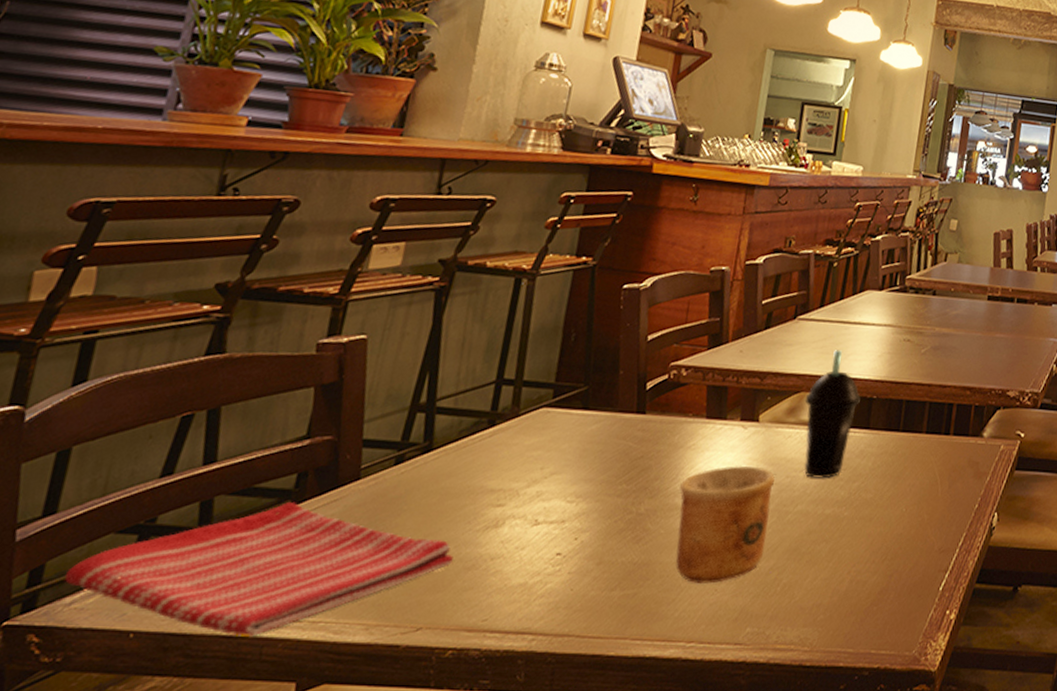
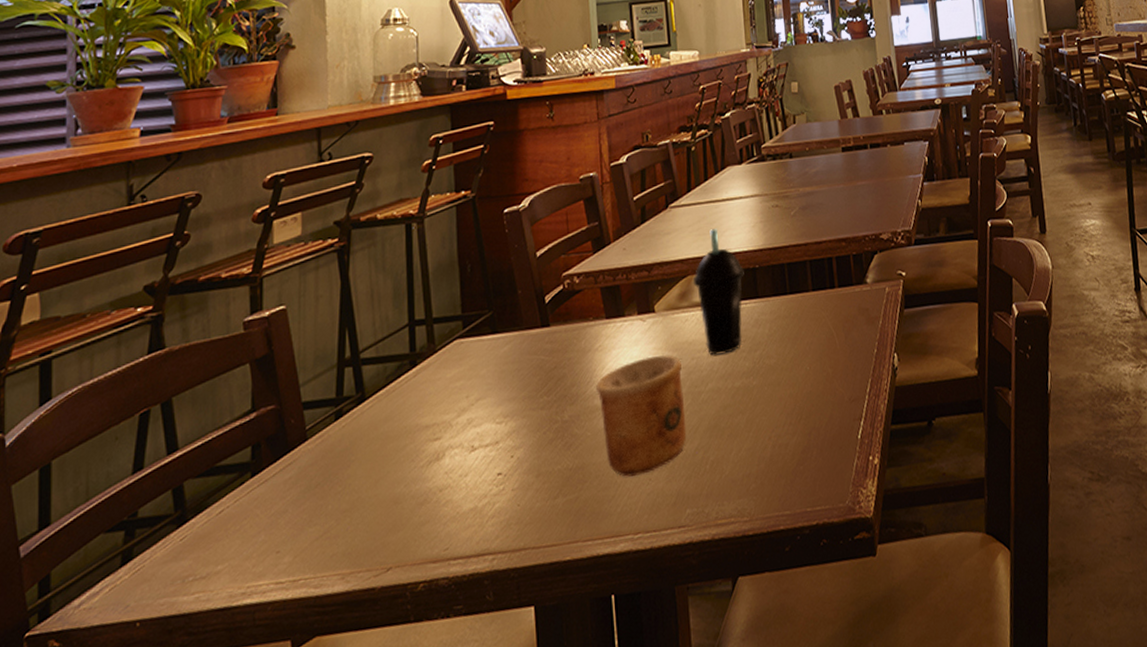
dish towel: present [64,501,454,637] -> none [69,473,407,607]

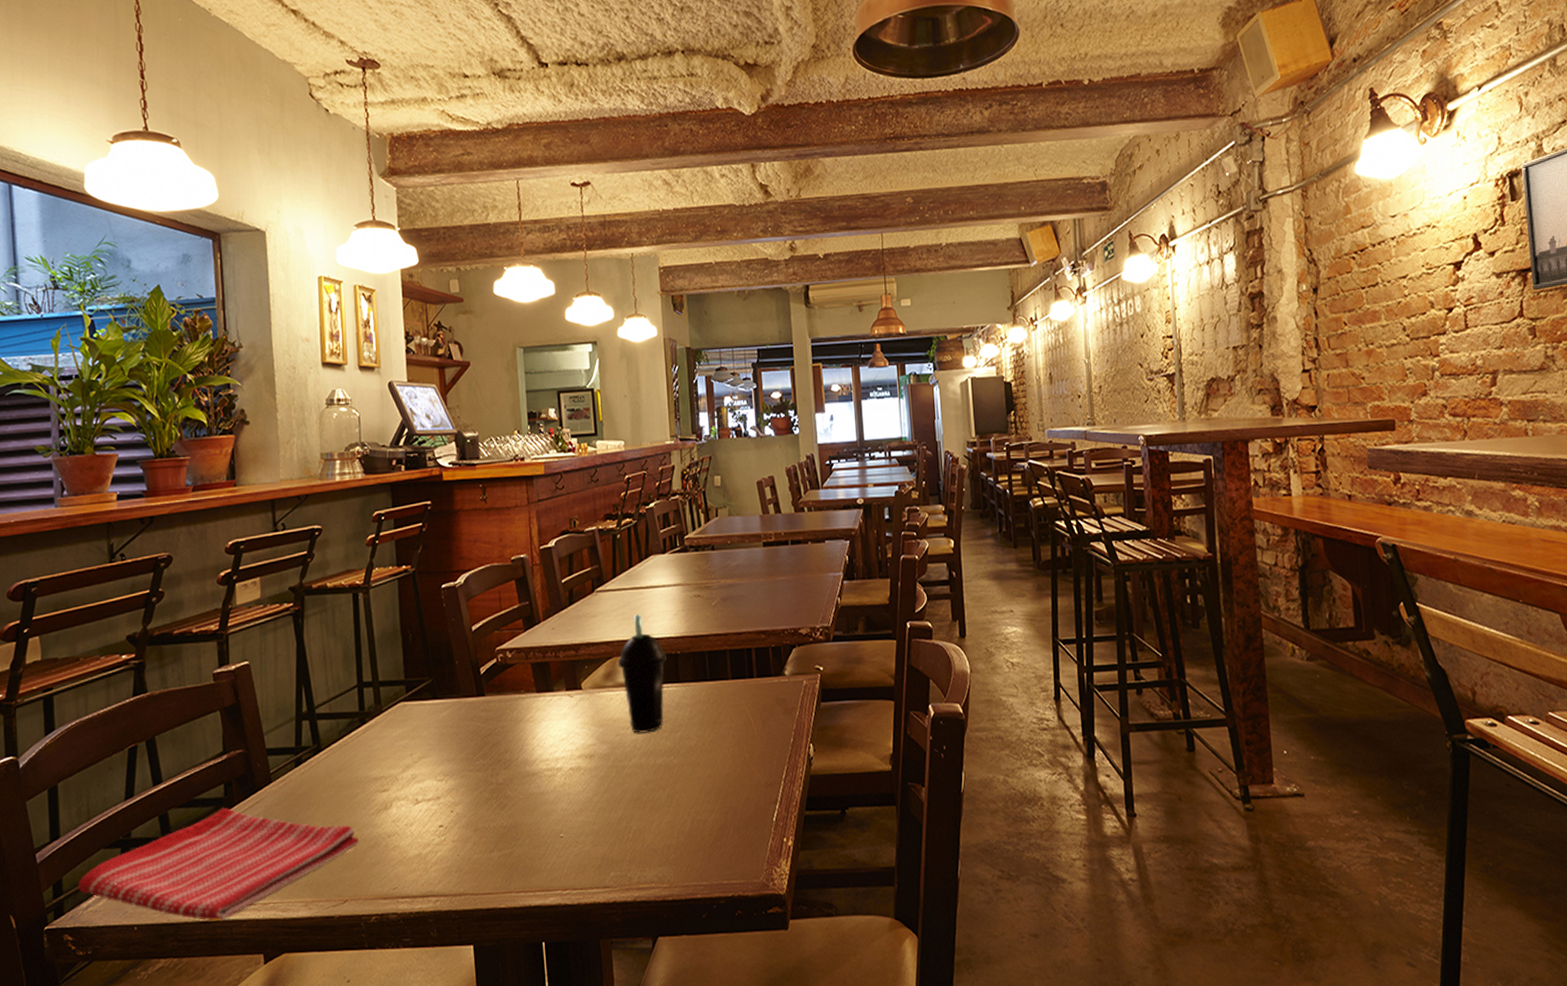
dish towel: none [69,473,407,607] -> present [77,807,360,921]
cup: present [596,355,687,477] -> none [528,730,611,839]

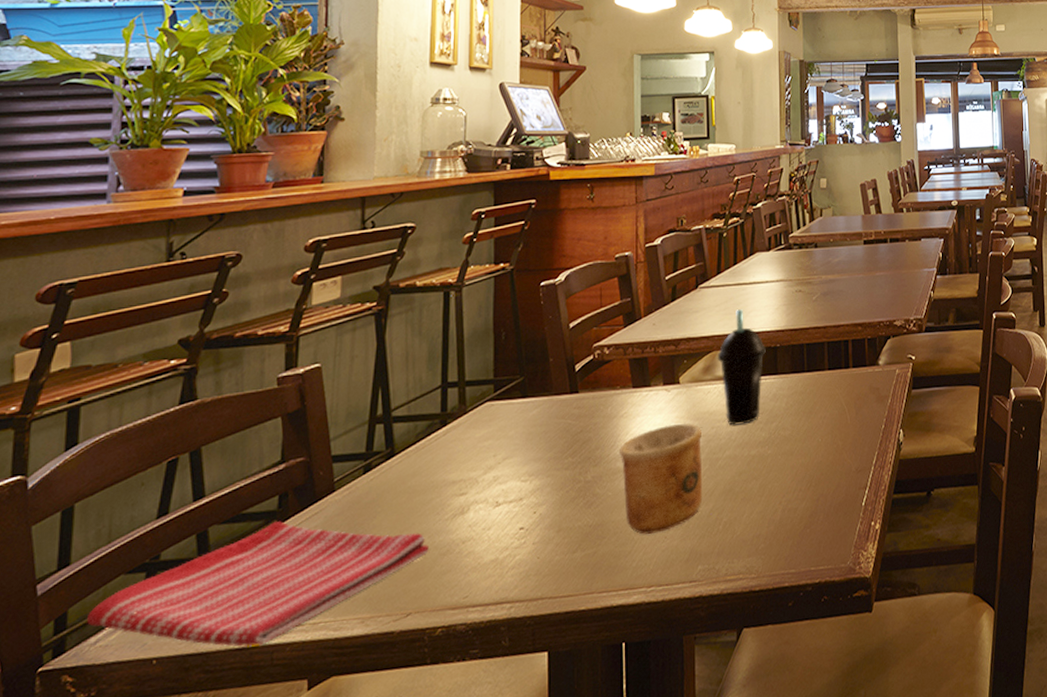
cup: none [528,730,611,839] -> present [619,423,703,535]

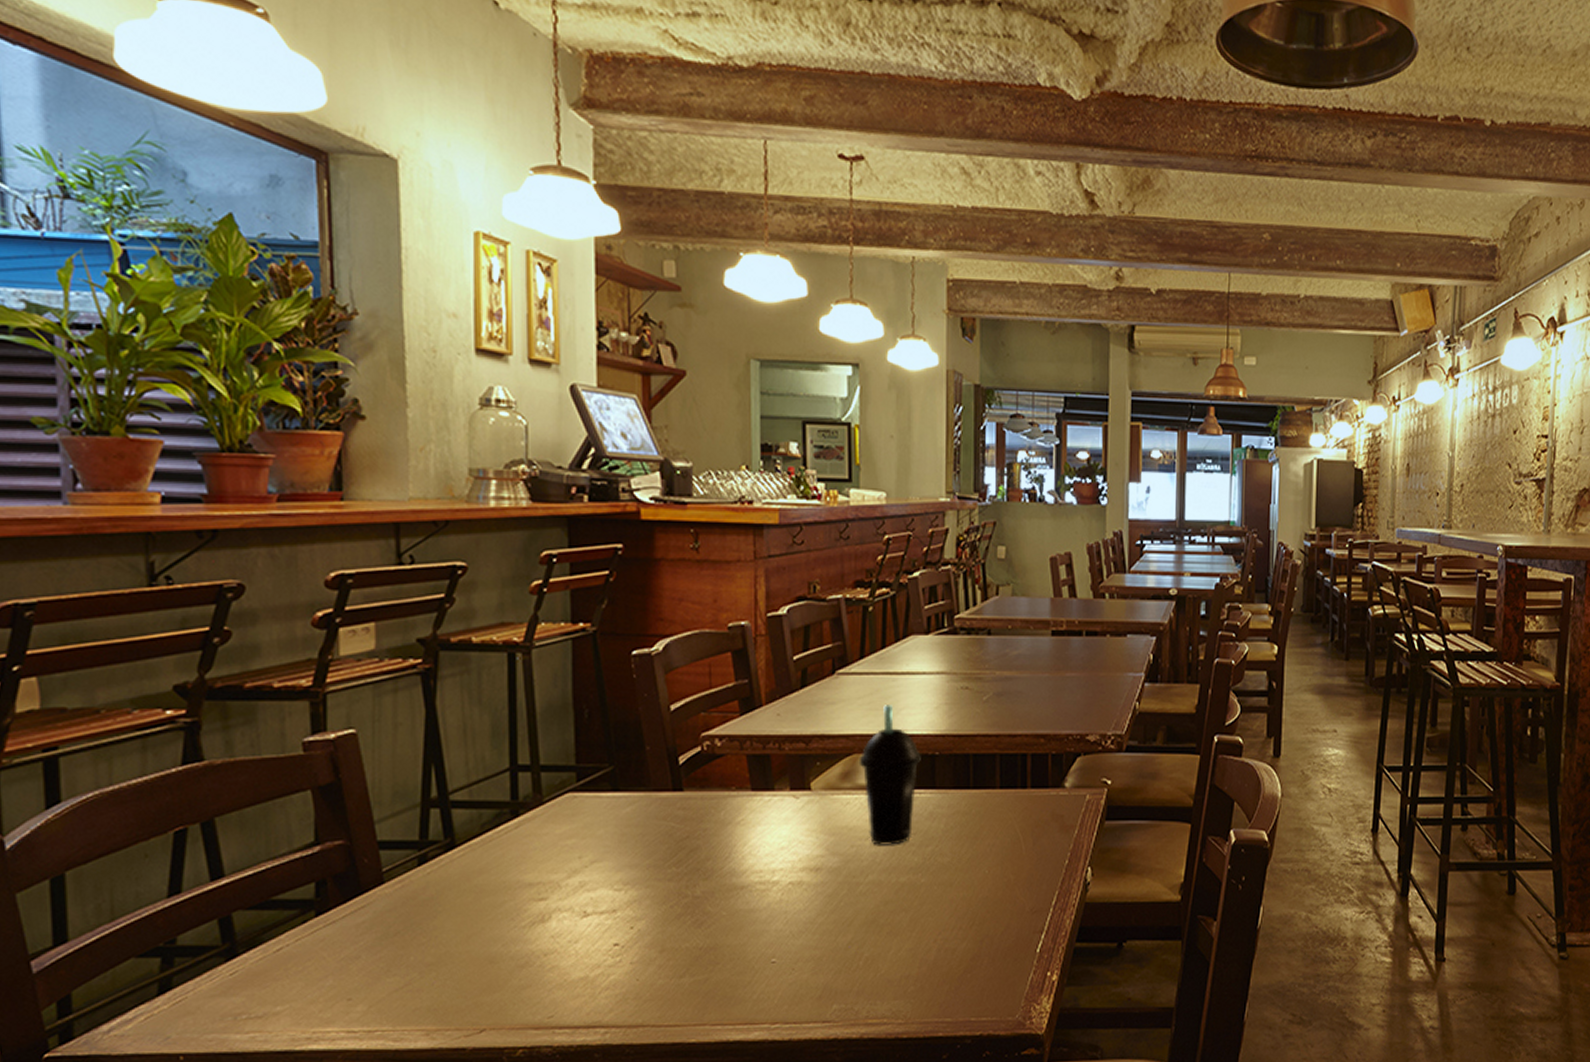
dish towel: present [86,521,430,647] -> none [94,911,505,1051]
cup: present [619,423,703,535] -> none [736,839,839,965]

